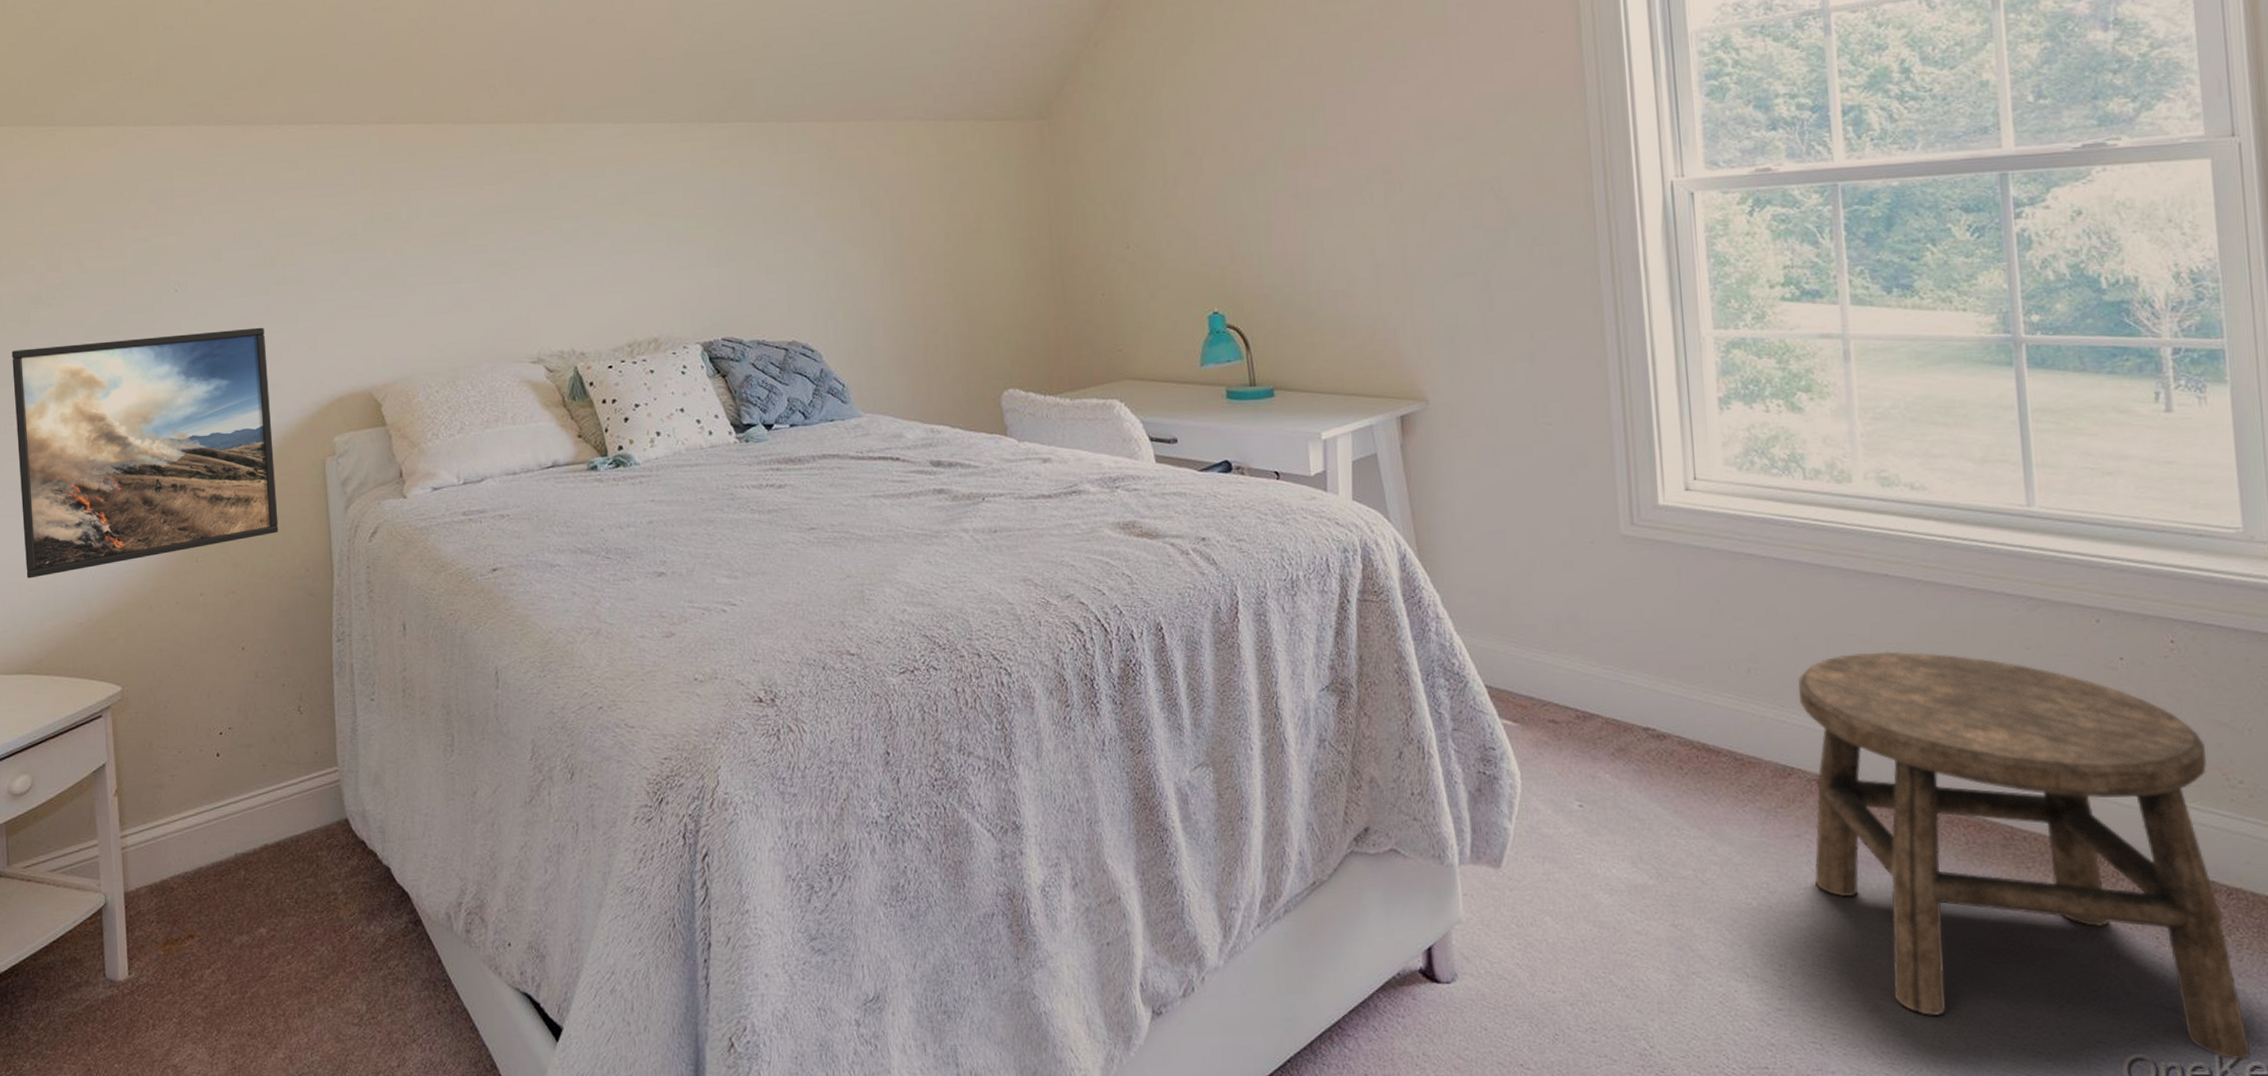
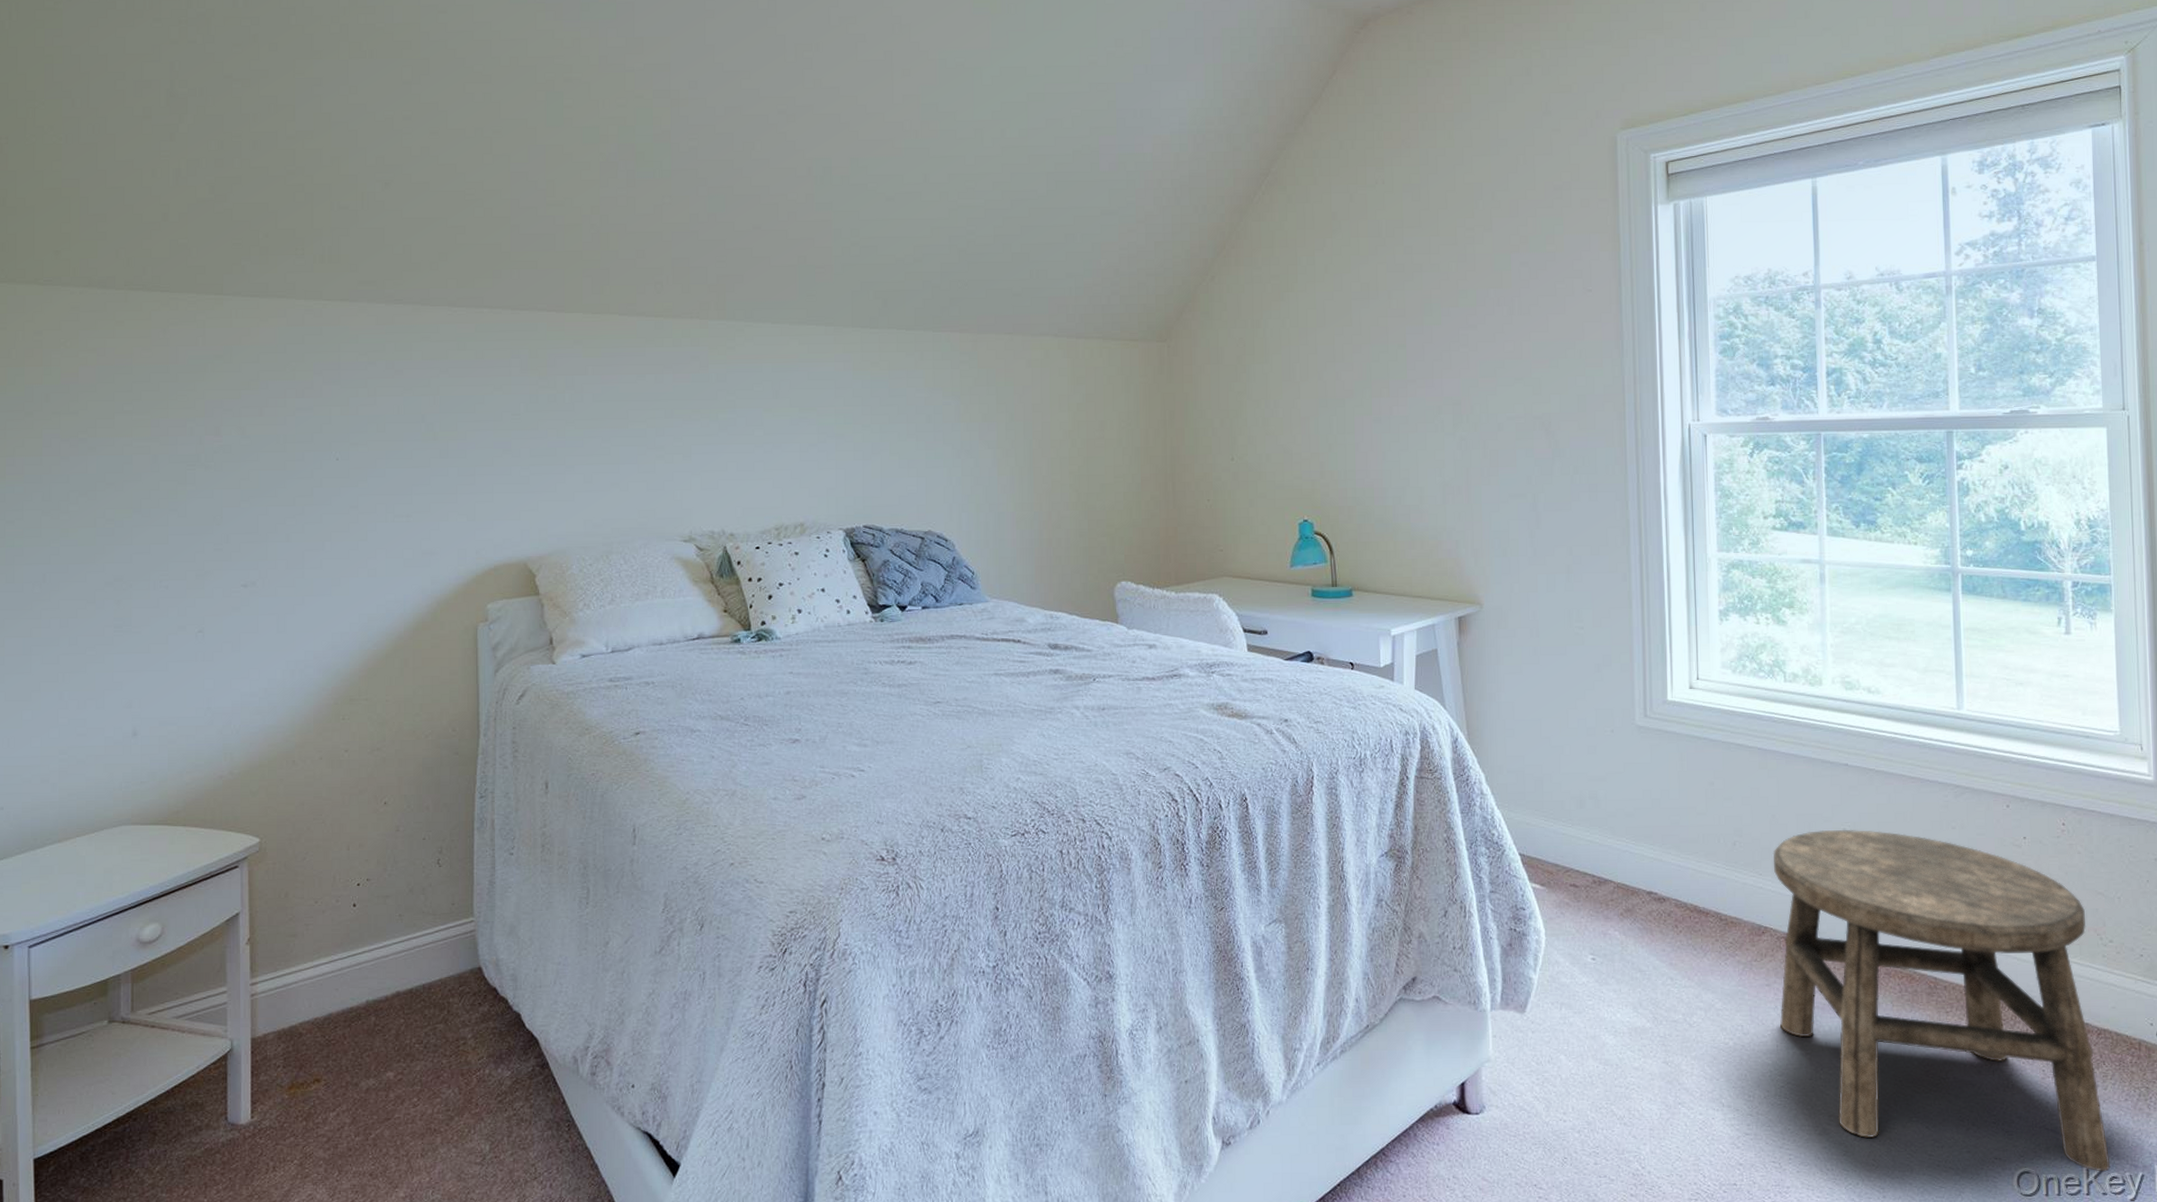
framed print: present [11,327,279,579] -> none [165,497,428,732]

